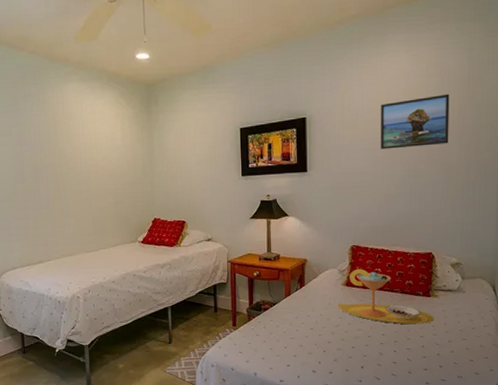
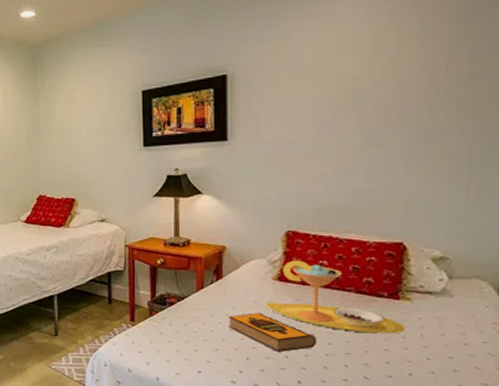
hardback book: none [310,313,375,344] -> present [228,313,317,352]
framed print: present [380,94,450,149] -> none [328,35,434,111]

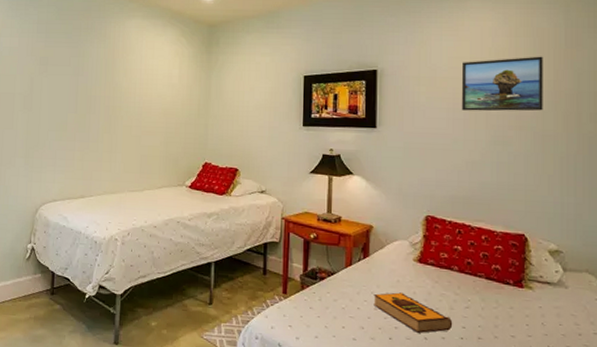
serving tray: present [266,260,405,334] -> none [408,243,529,321]
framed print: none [328,35,434,111] -> present [461,56,543,111]

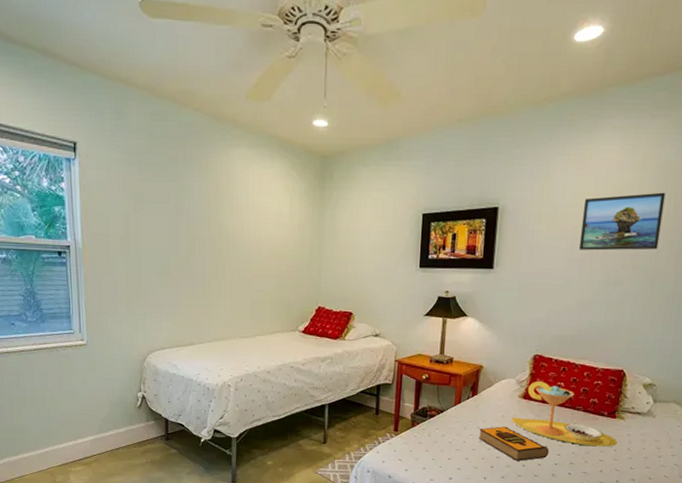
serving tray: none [408,243,529,321] -> present [511,381,618,447]

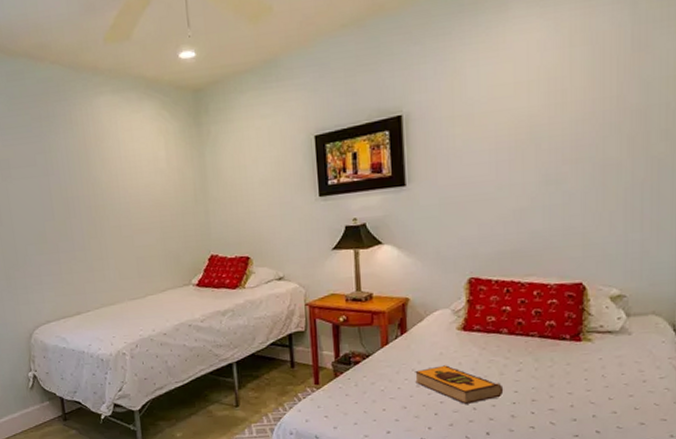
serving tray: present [511,381,618,447] -> none [452,307,587,378]
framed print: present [579,192,666,251] -> none [505,67,604,150]

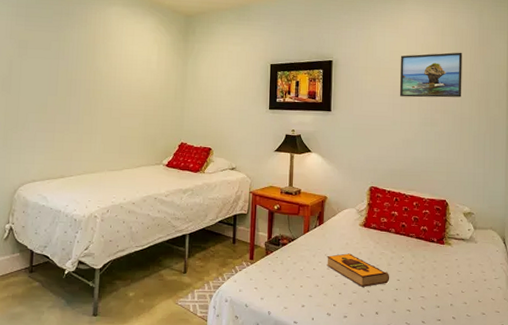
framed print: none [505,67,604,150] -> present [399,52,463,98]

